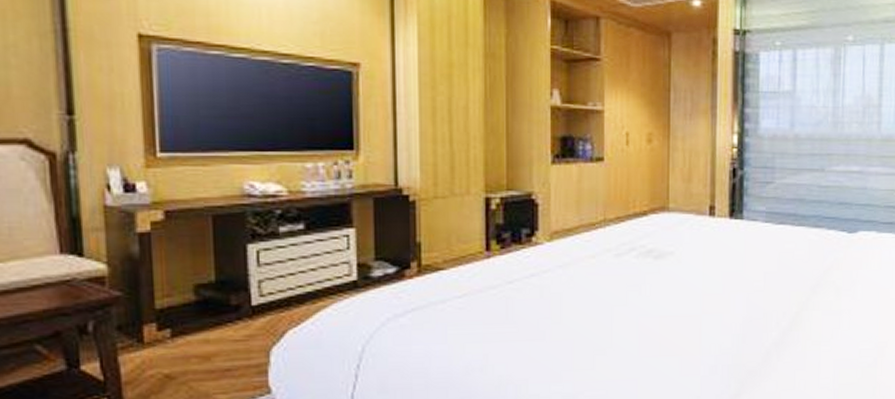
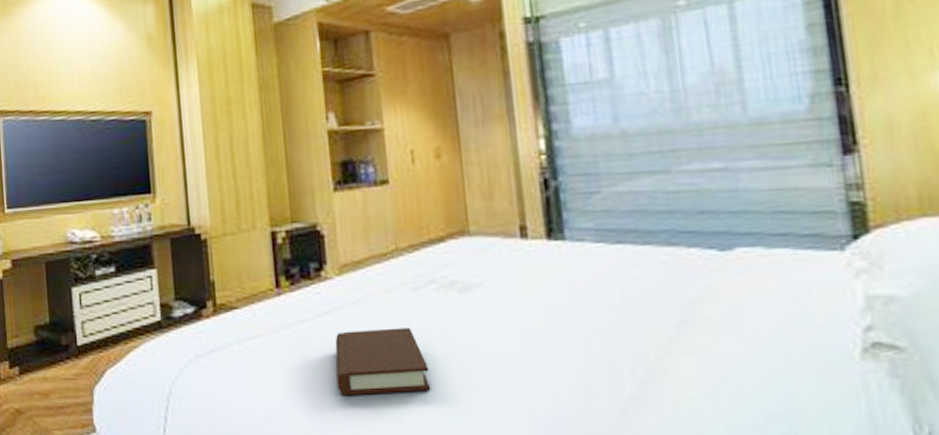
book: none [538,288,622,348] -> present [335,327,431,395]

